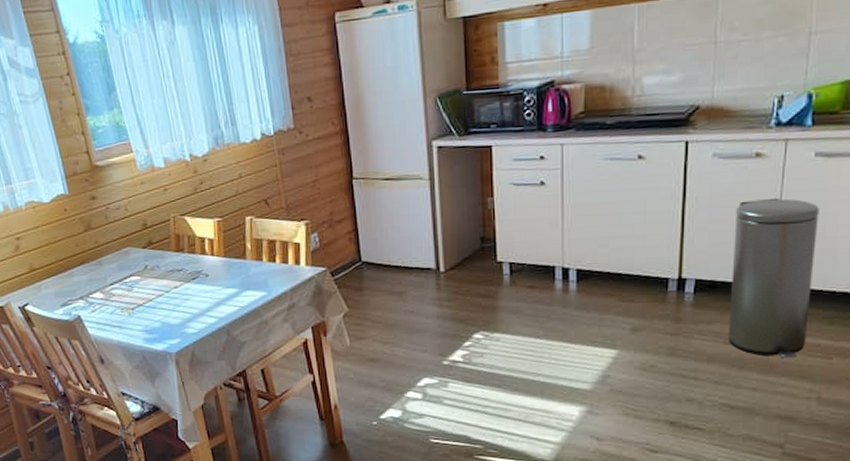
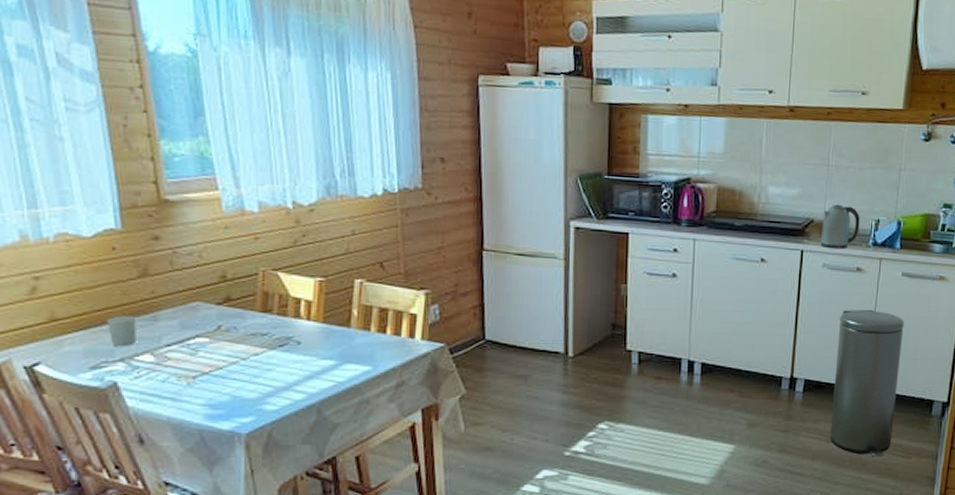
cup: none [67,262,90,288] -> present [106,315,136,347]
kettle: none [709,84,758,136] -> present [820,204,860,250]

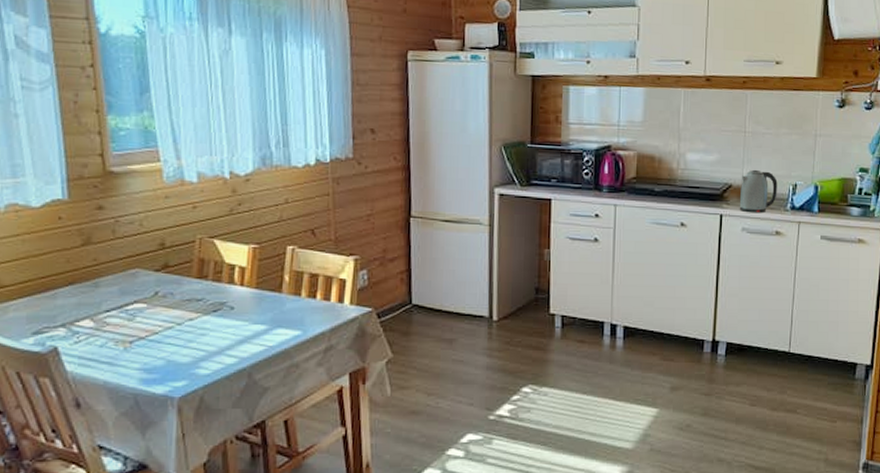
cup: present [106,315,136,347] -> none [50,282,78,313]
pedal bin: present [829,309,904,457] -> none [753,272,824,421]

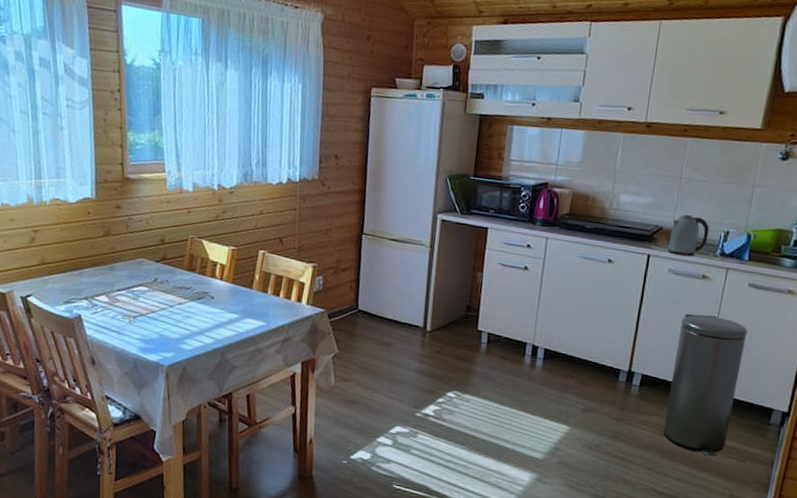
pedal bin: none [753,272,824,421] -> present [663,313,748,457]

